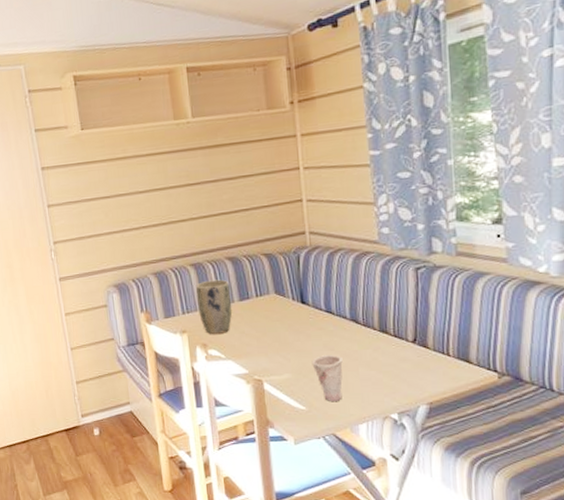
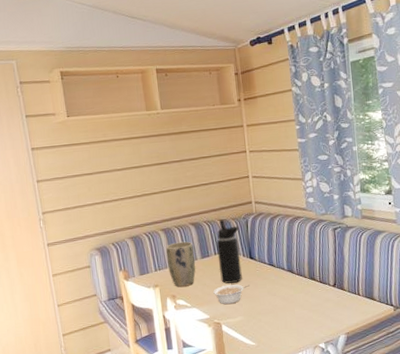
legume: none [254,333,300,359] -> present [213,284,250,305]
water bottle: none [258,254,291,333] -> present [216,219,242,284]
cup: present [311,355,343,402] -> none [259,299,283,338]

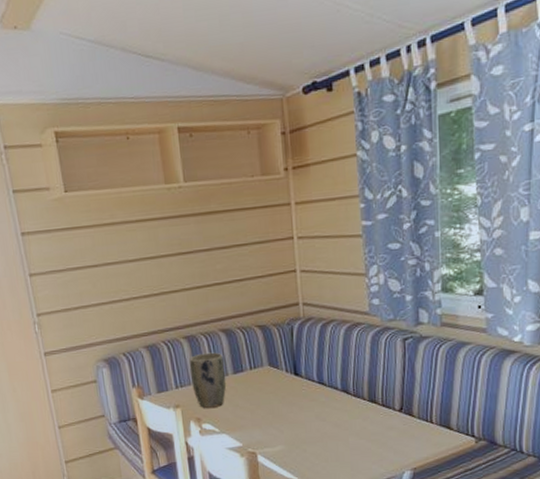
legume: present [213,284,250,305] -> none [248,406,293,431]
water bottle: present [216,219,242,284] -> none [252,325,284,405]

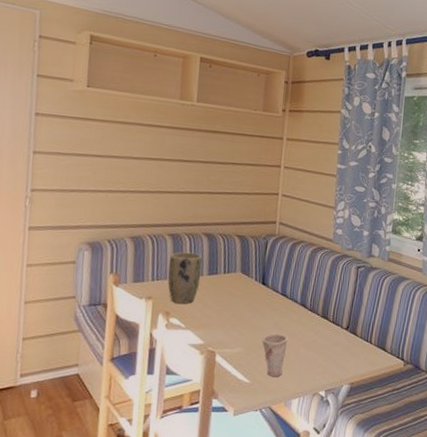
cup: none [304,425,334,472] -> present [261,333,288,378]

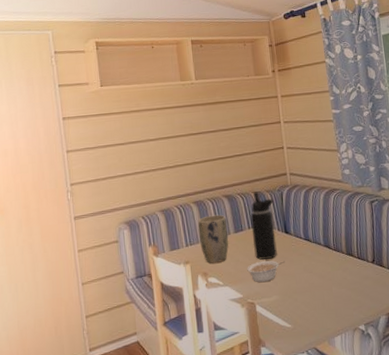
legume: none [214,309,256,332] -> present [247,260,285,283]
water bottle: none [225,235,256,309] -> present [250,192,277,260]
cup: present [261,333,288,378] -> none [295,277,321,319]

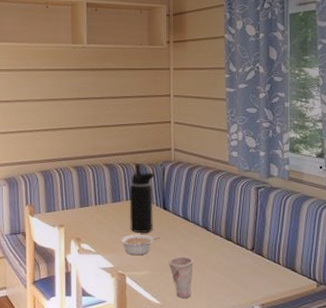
plant pot: present [198,214,229,264] -> none [75,182,105,230]
cup: none [295,277,321,319] -> present [168,256,194,299]

